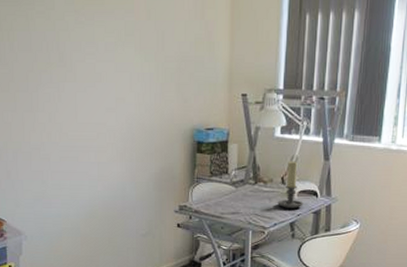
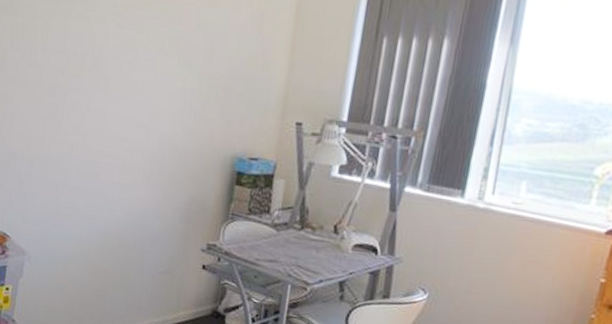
candle holder: present [278,161,304,209] -> none [326,207,359,265]

